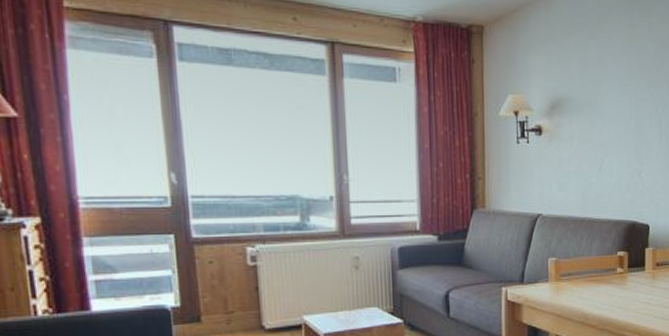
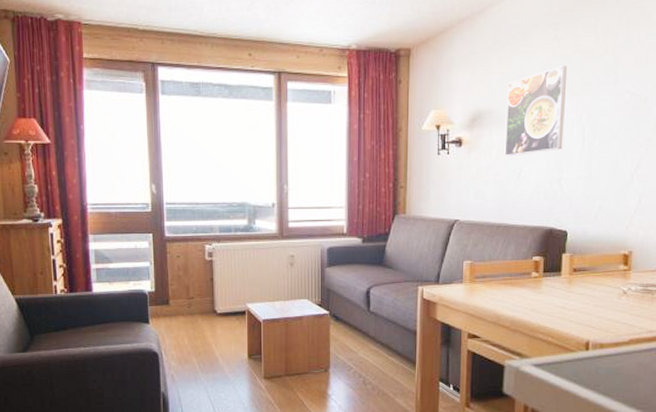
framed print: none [585,54,644,147] -> present [504,66,568,157]

